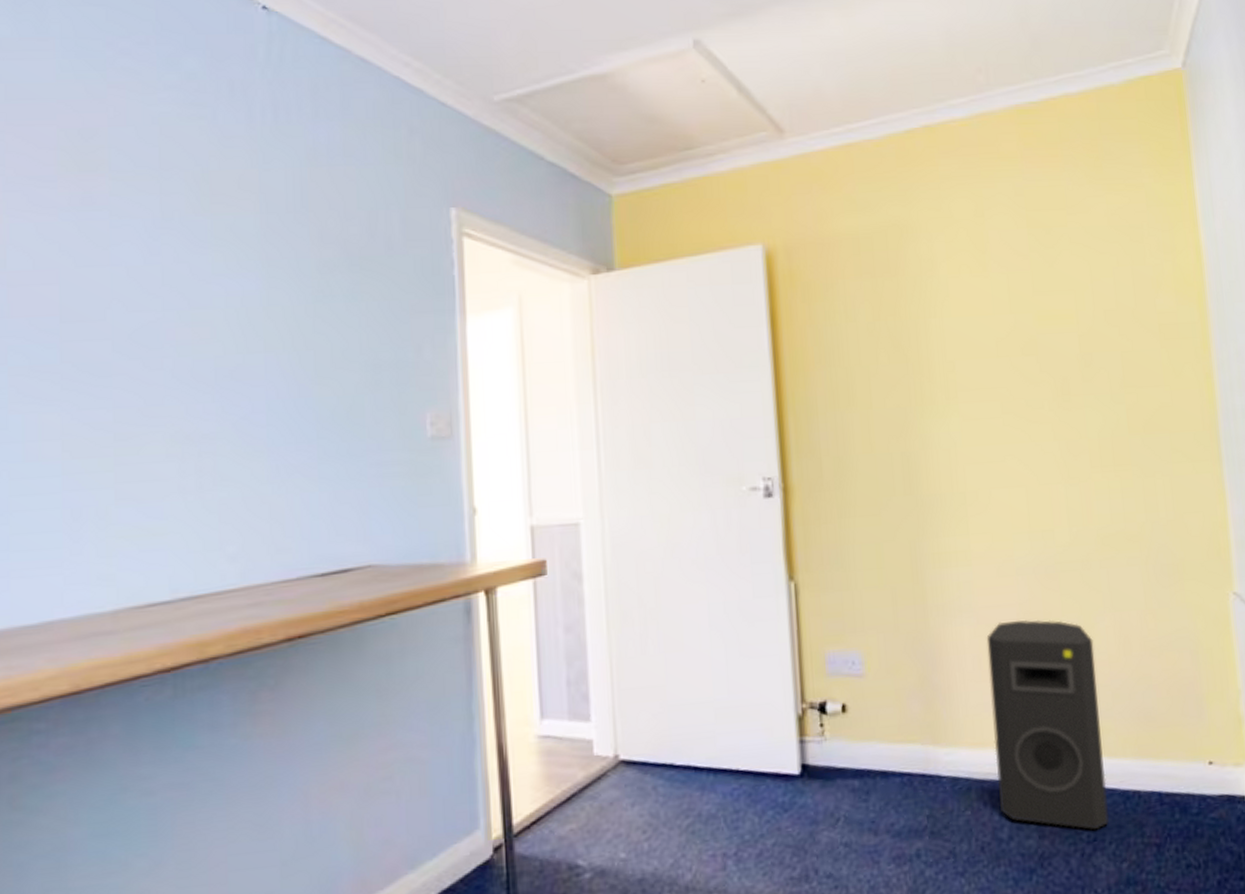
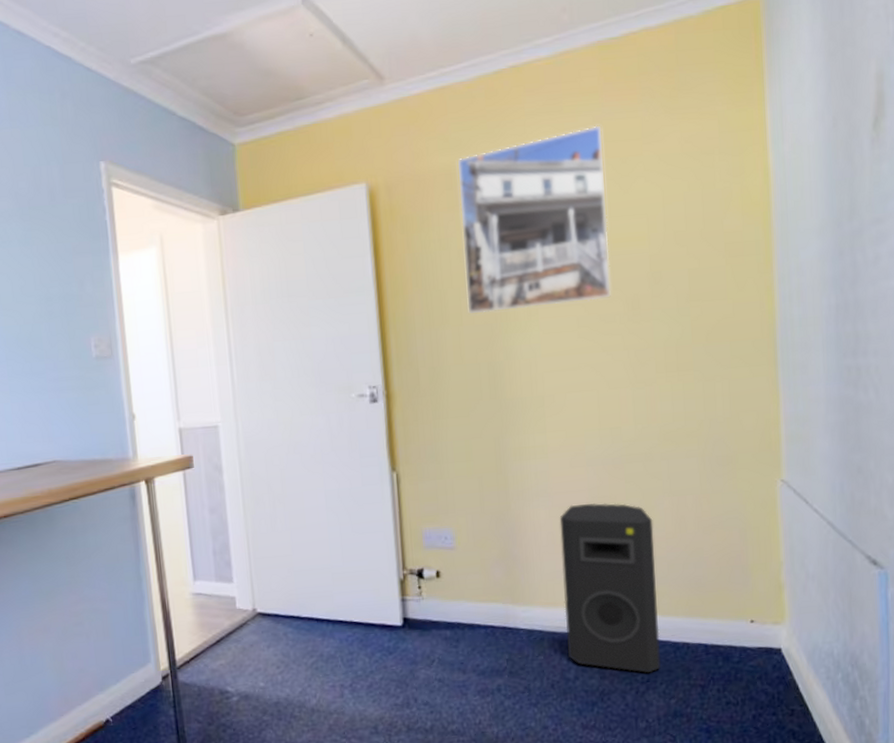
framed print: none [866,192,1039,395] -> present [458,125,612,314]

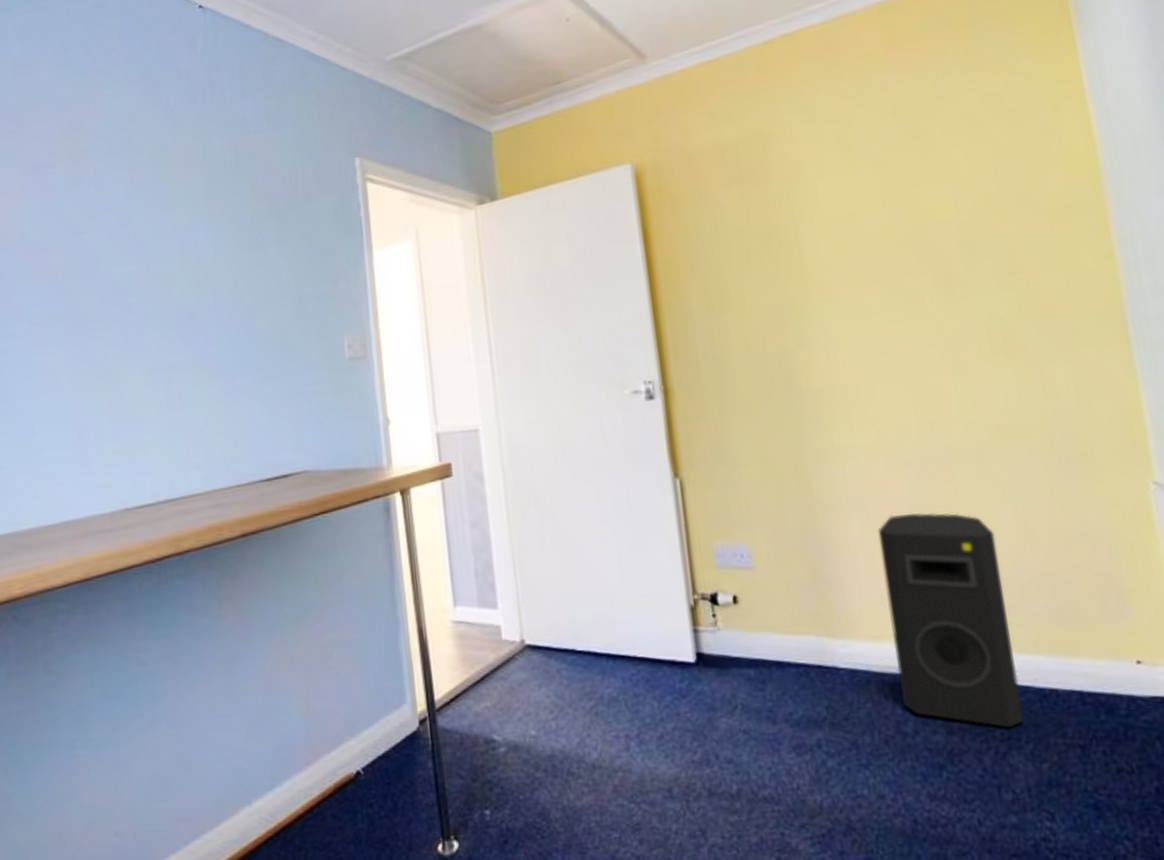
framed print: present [458,125,612,314] -> none [730,89,918,297]

